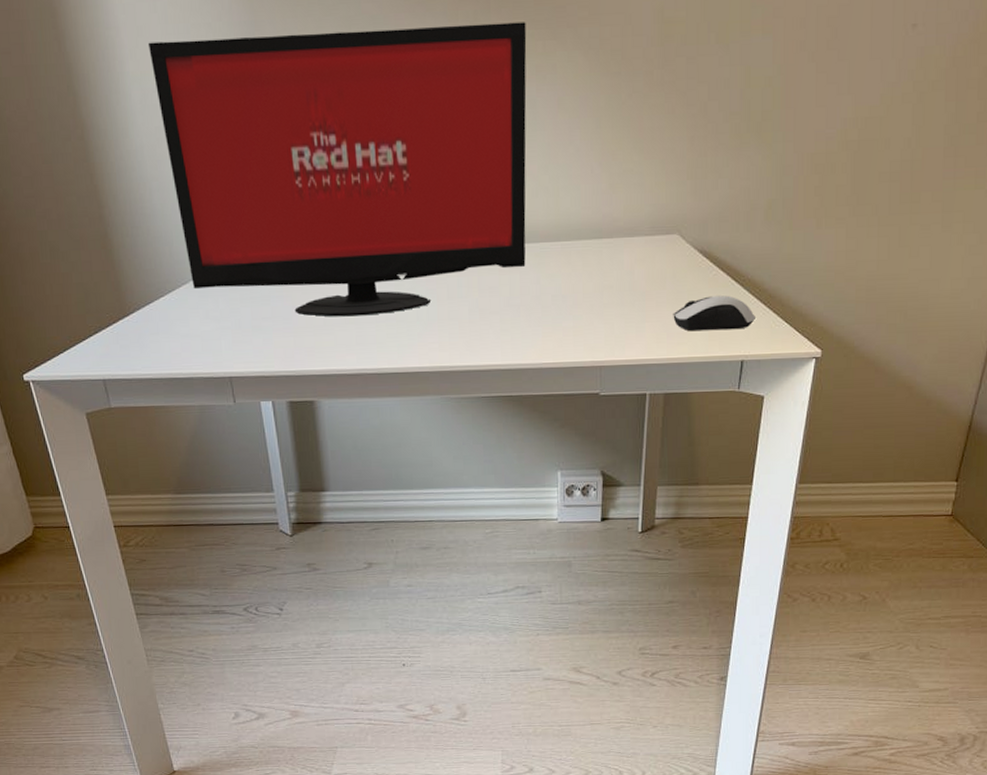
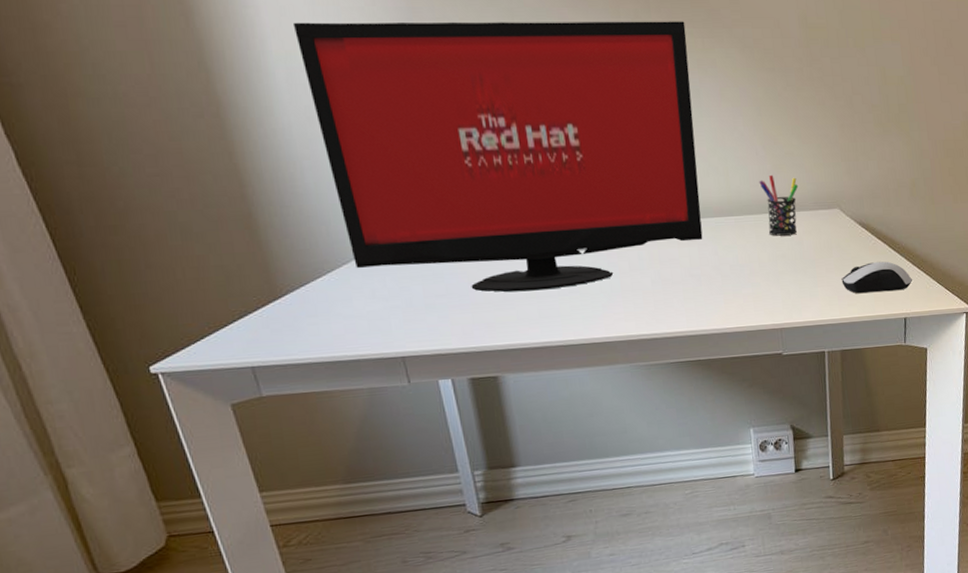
pen holder: none [591,195,635,264] -> present [759,174,799,236]

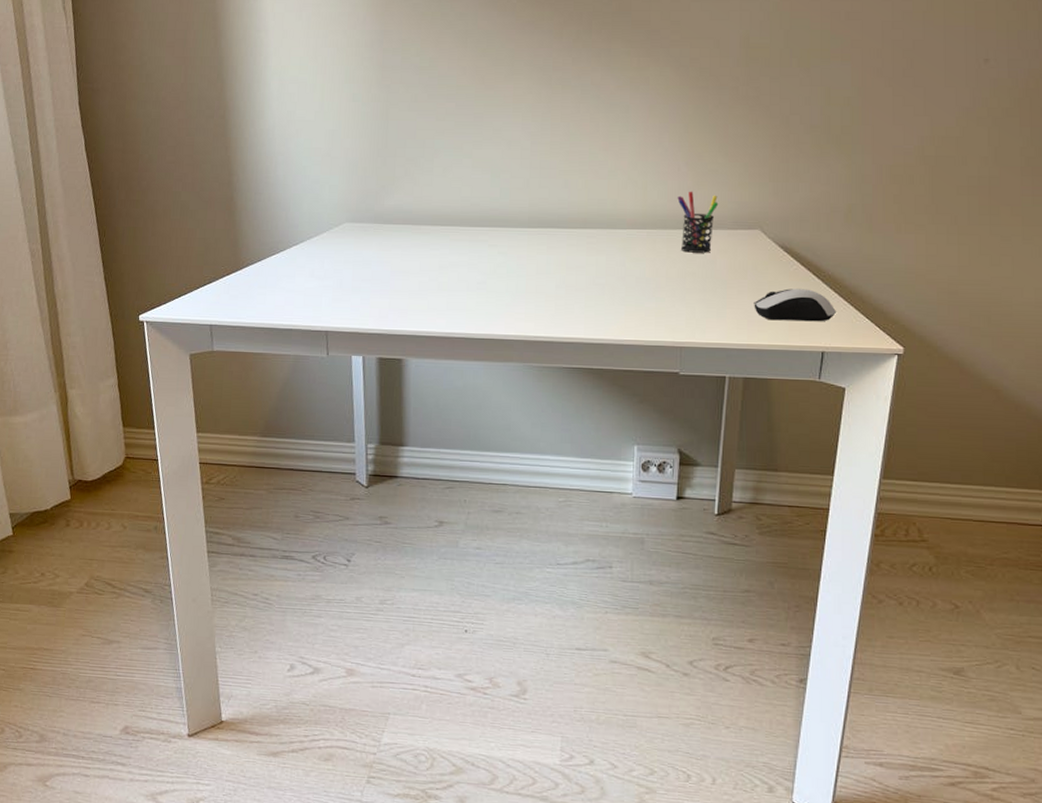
computer monitor: present [292,21,703,292] -> none [290,41,623,284]

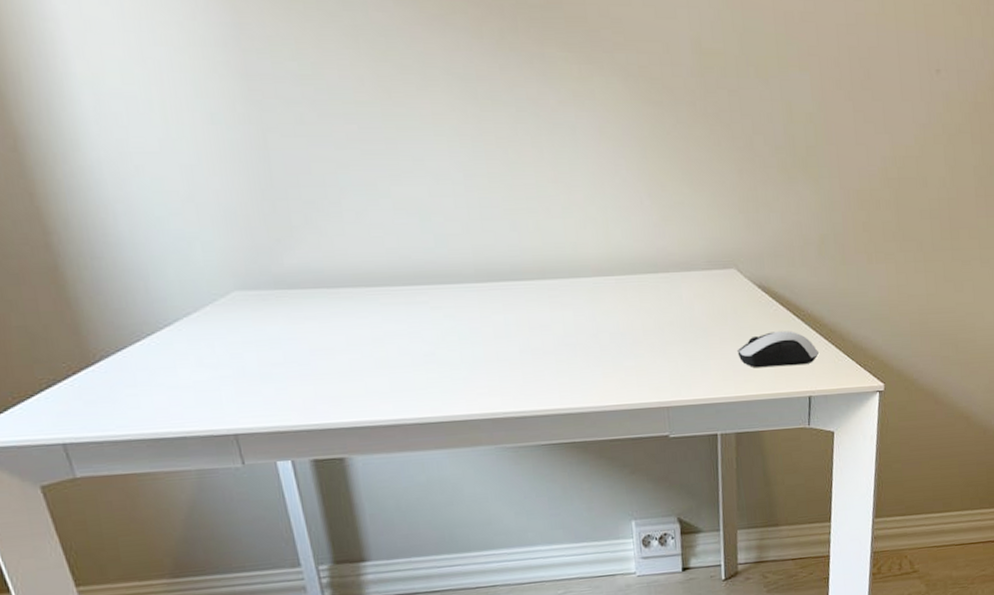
pen holder: present [677,191,719,253] -> none [644,227,690,300]

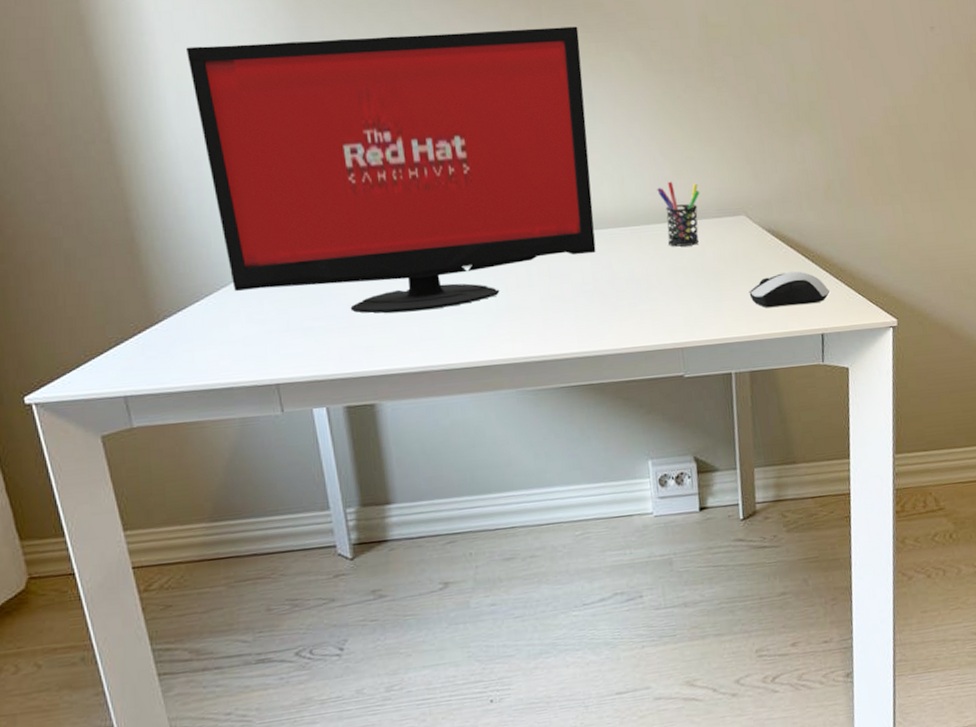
computer monitor: none [99,39,579,361] -> present [185,26,596,314]
pen holder: none [644,227,690,300] -> present [657,181,700,247]

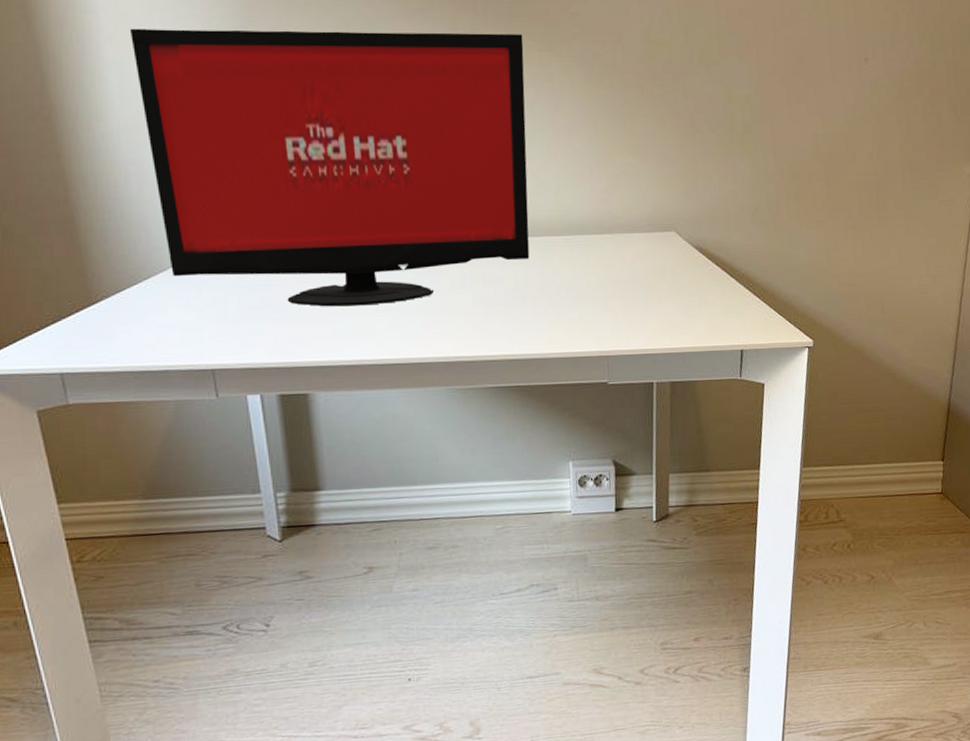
pen holder: present [657,181,700,247] -> none [592,194,633,258]
computer mouse: present [749,271,830,308] -> none [674,289,751,322]

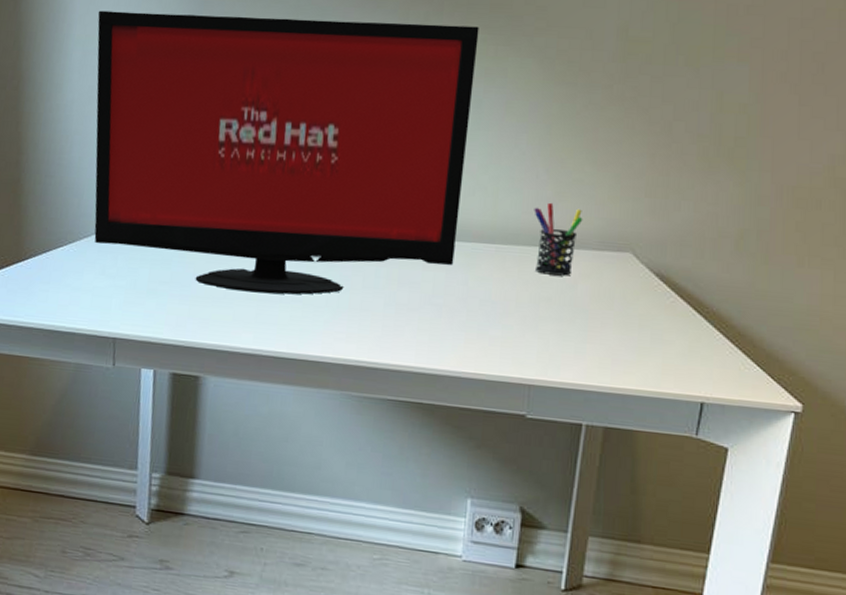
pen holder: none [592,194,633,258] -> present [534,202,583,276]

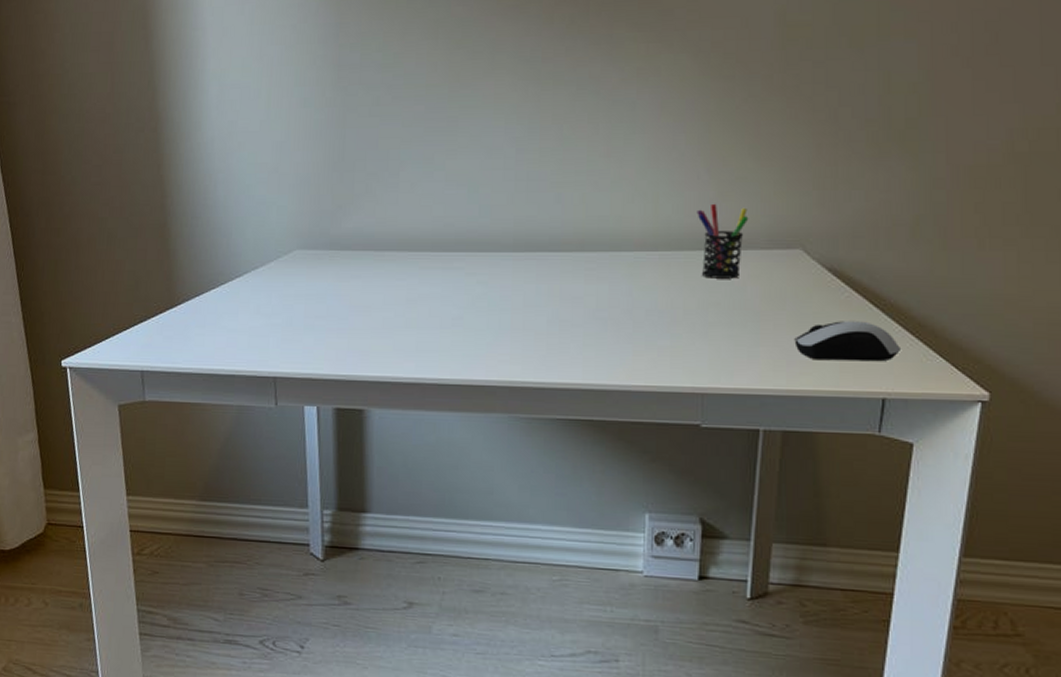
computer monitor: present [94,10,479,295] -> none [231,25,628,321]
computer mouse: none [620,324,720,367] -> present [794,321,900,362]

